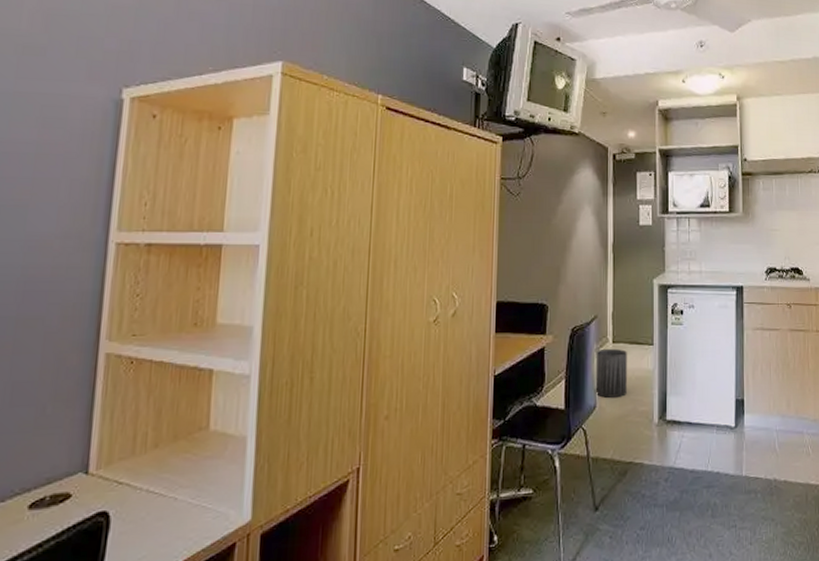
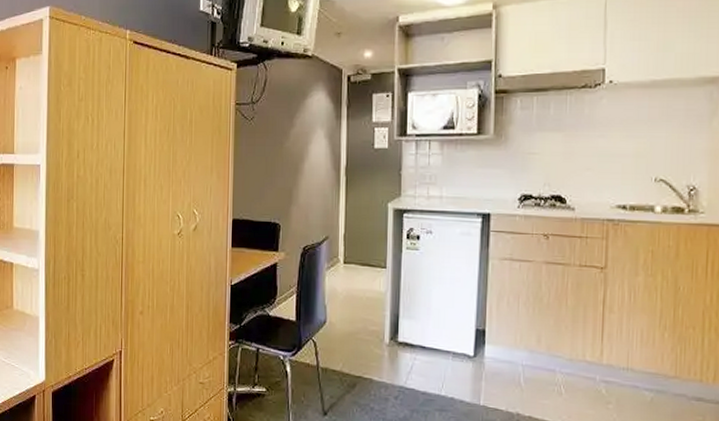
trash can: present [595,348,627,398] -> none [325,268,358,315]

